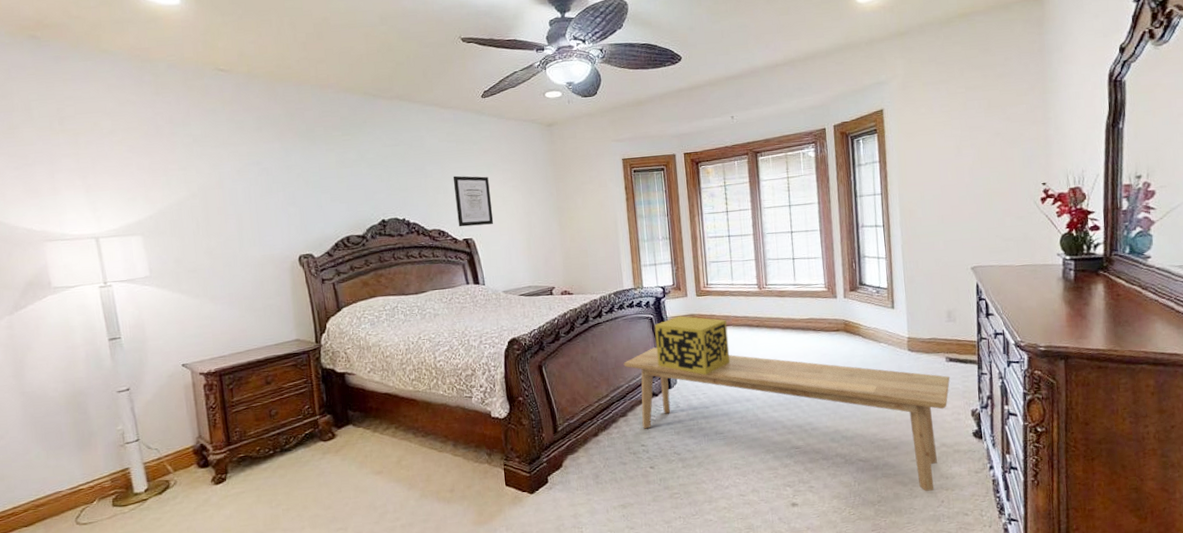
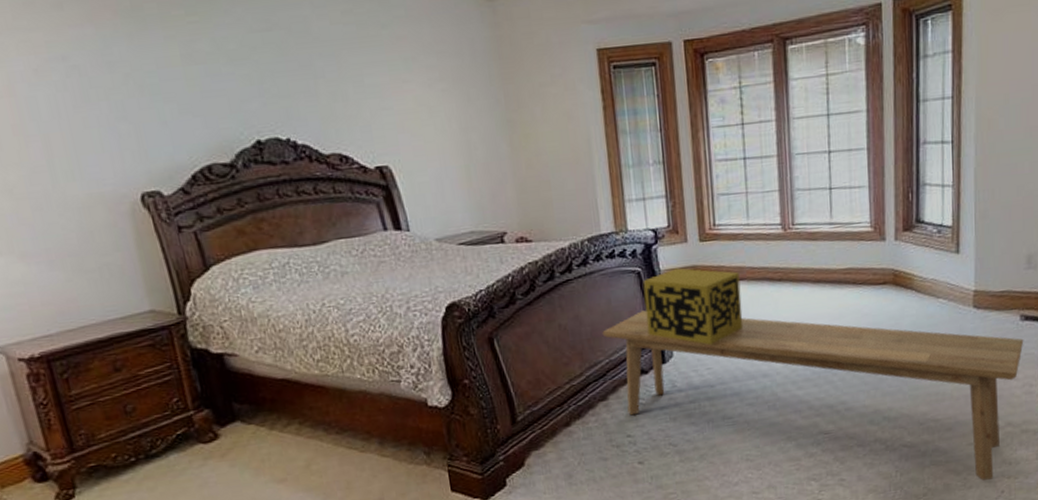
wall art: present [453,175,494,227] -> none [354,75,418,150]

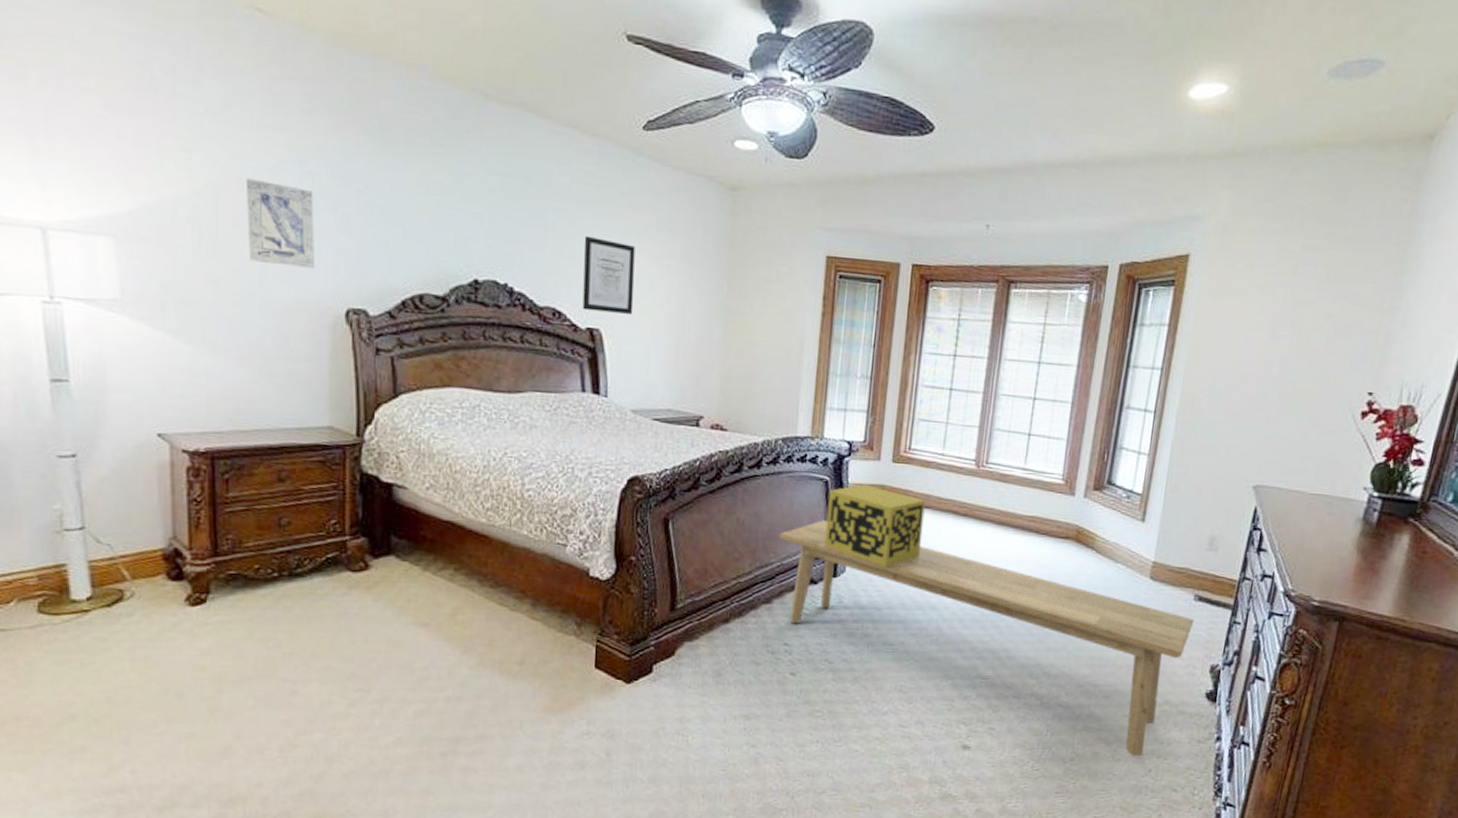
wall art: none [16,83,102,165] -> present [247,178,316,268]
wall art: none [354,75,418,150] -> present [582,235,635,314]

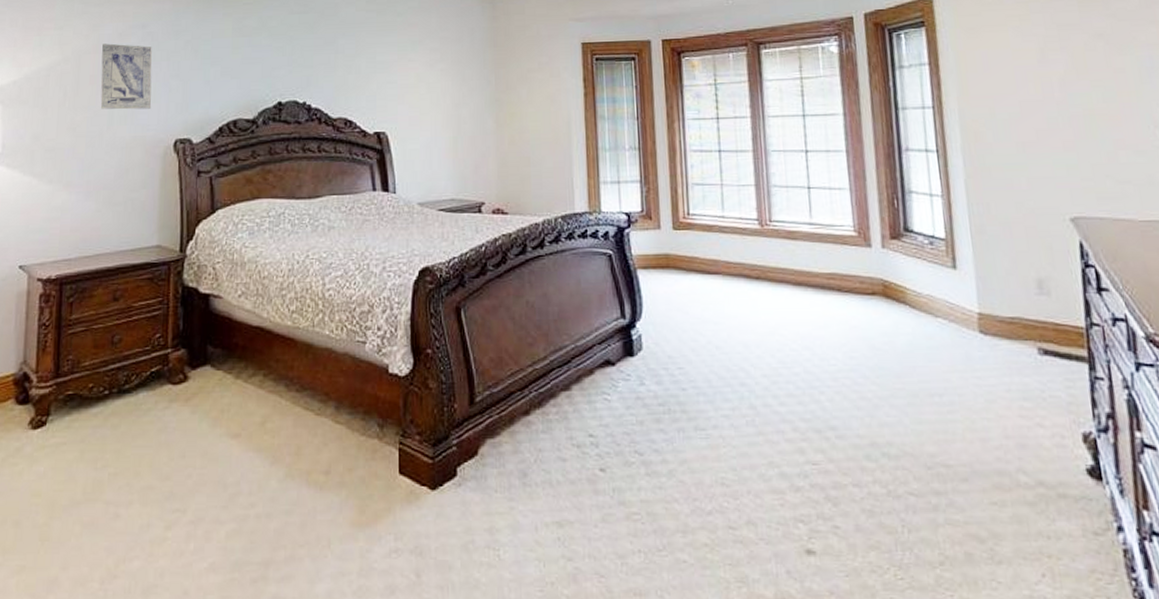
wall art: present [582,235,635,314] -> none [368,53,414,117]
bench: present [779,520,1195,756] -> none [569,296,1047,555]
decorative box: present [824,484,926,567] -> none [614,255,718,341]

